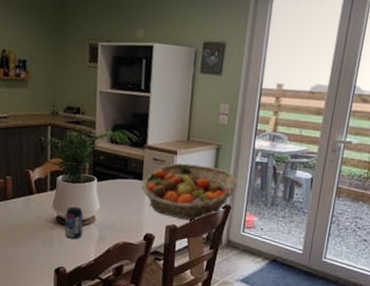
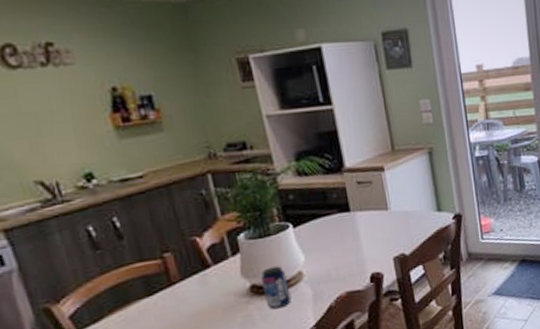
fruit basket: present [141,163,238,221] -> none [350,174,463,246]

